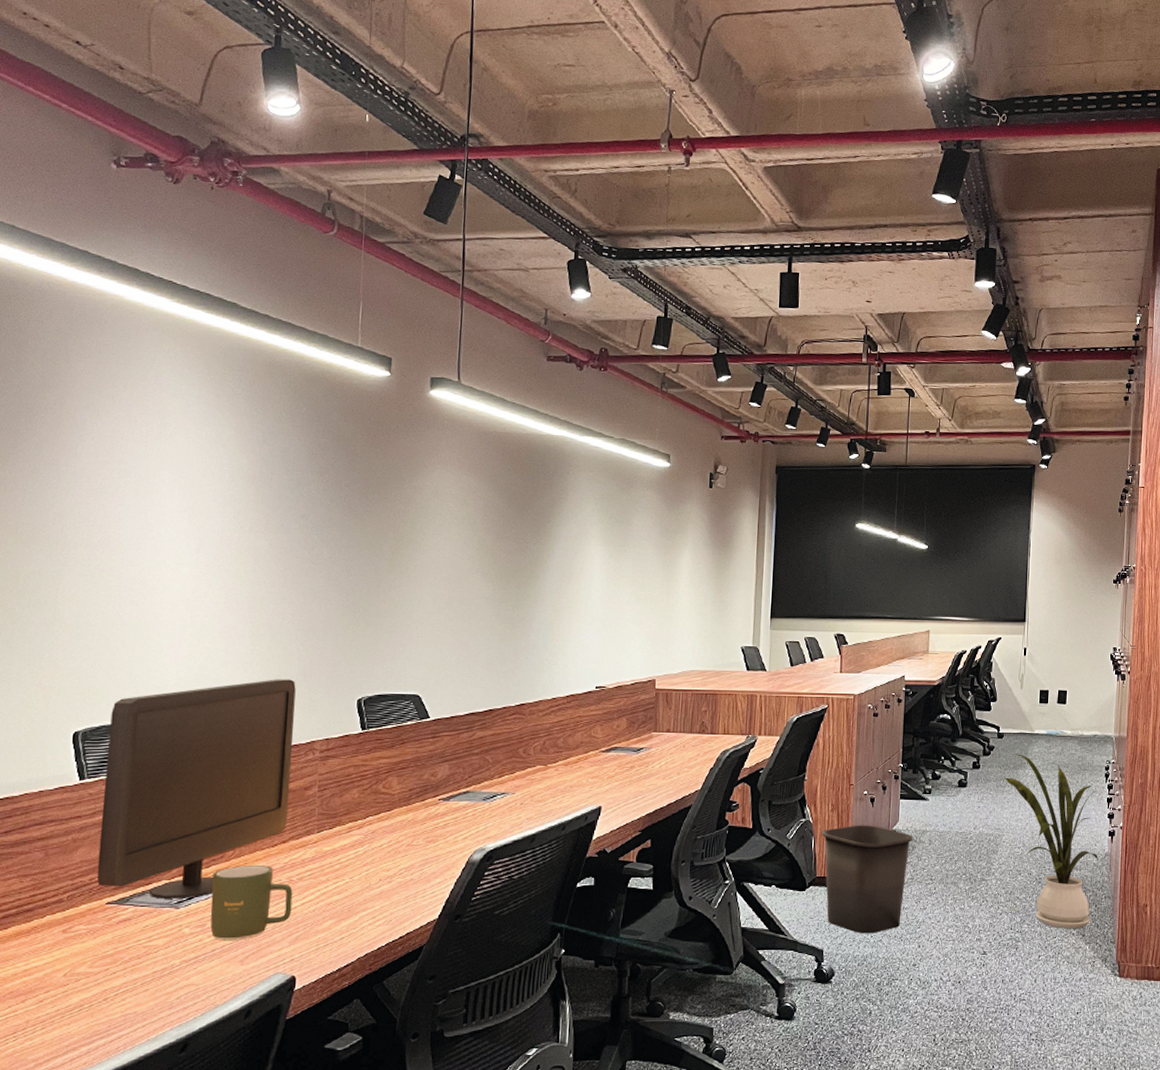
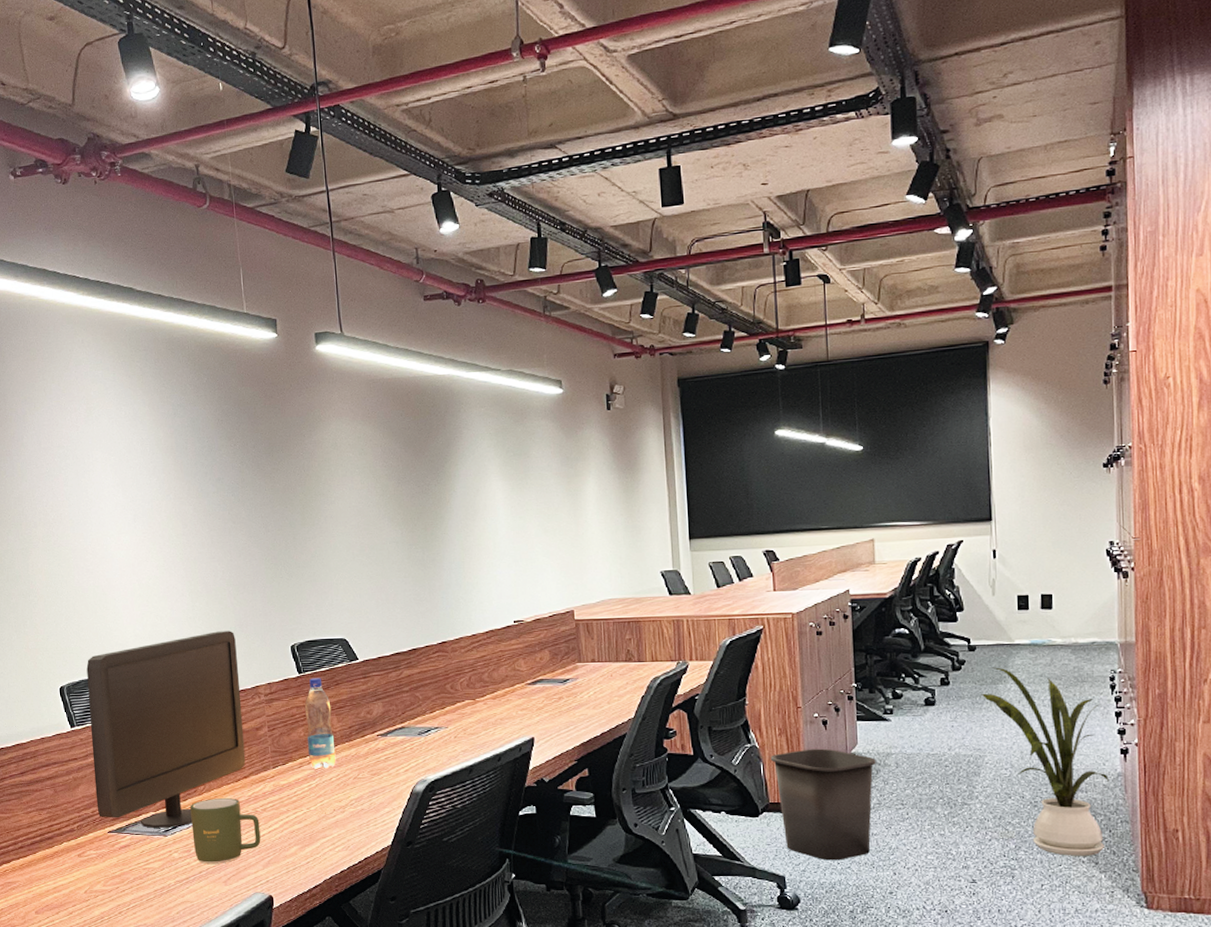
bottle: none [360,735,393,834] -> present [304,678,336,769]

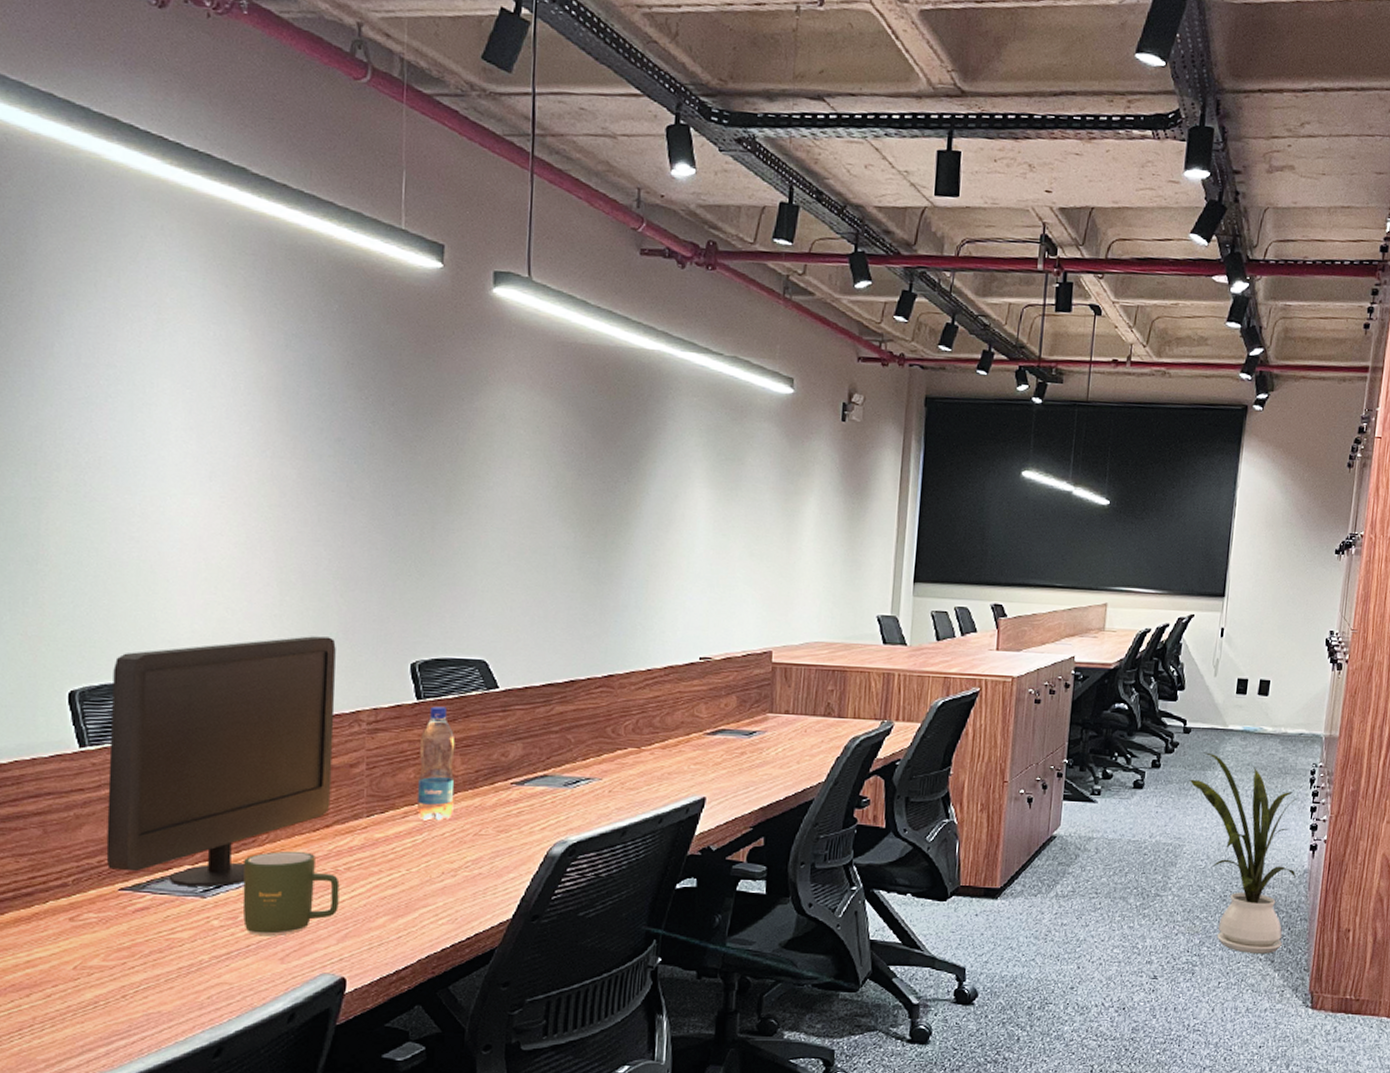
waste bin: present [770,748,876,861] -> none [967,828,1077,952]

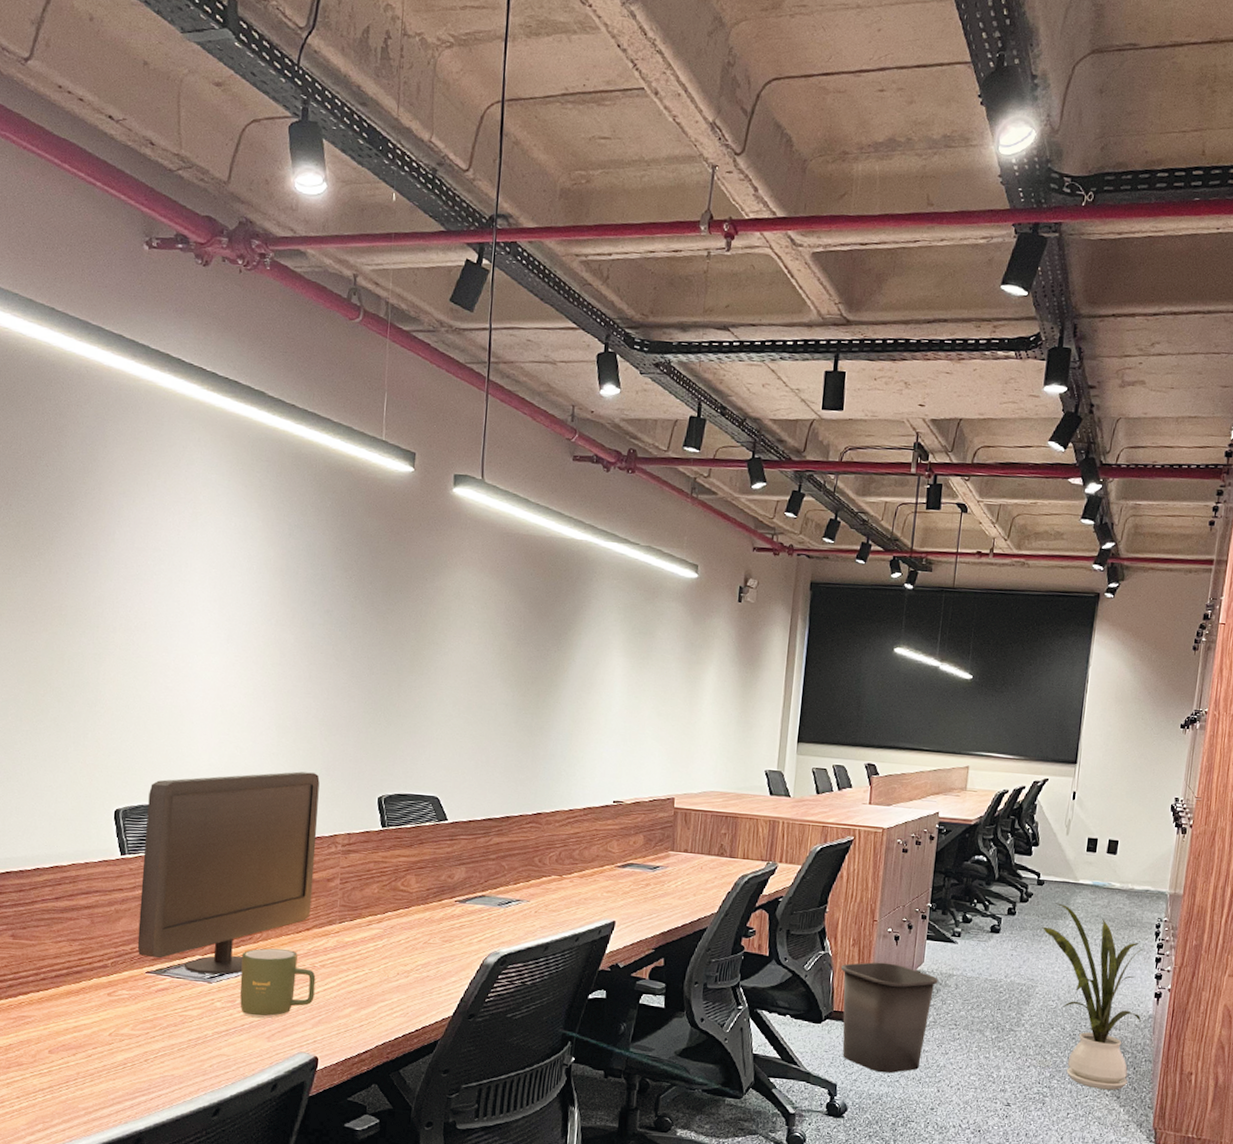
bottle: present [417,706,456,821] -> none [379,833,412,930]
waste bin: none [967,828,1077,952] -> present [840,962,938,1073]

